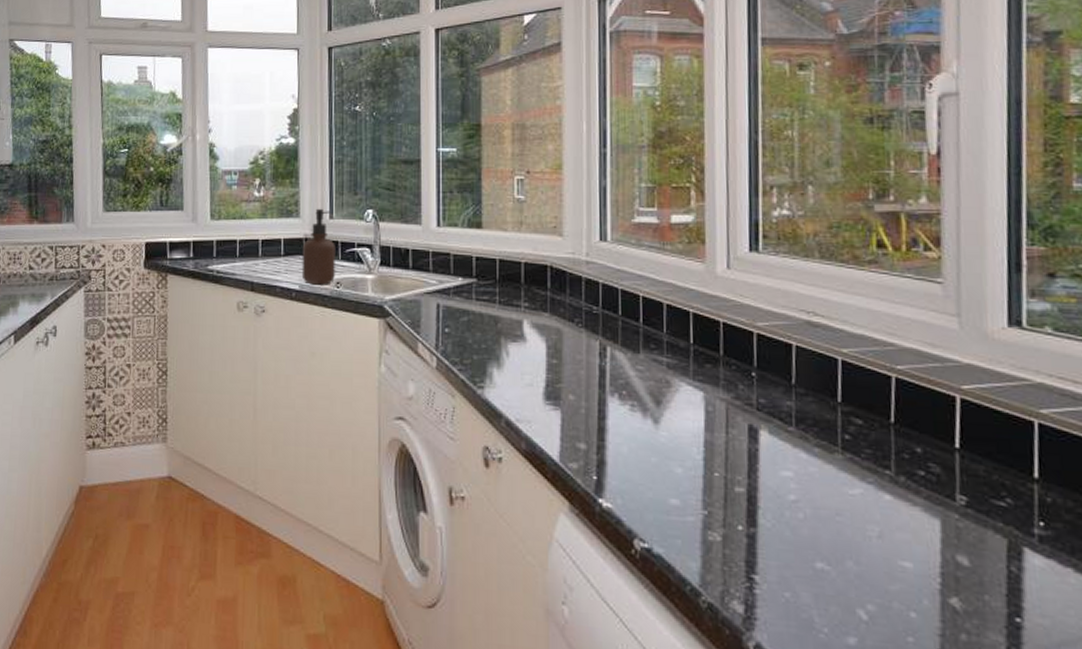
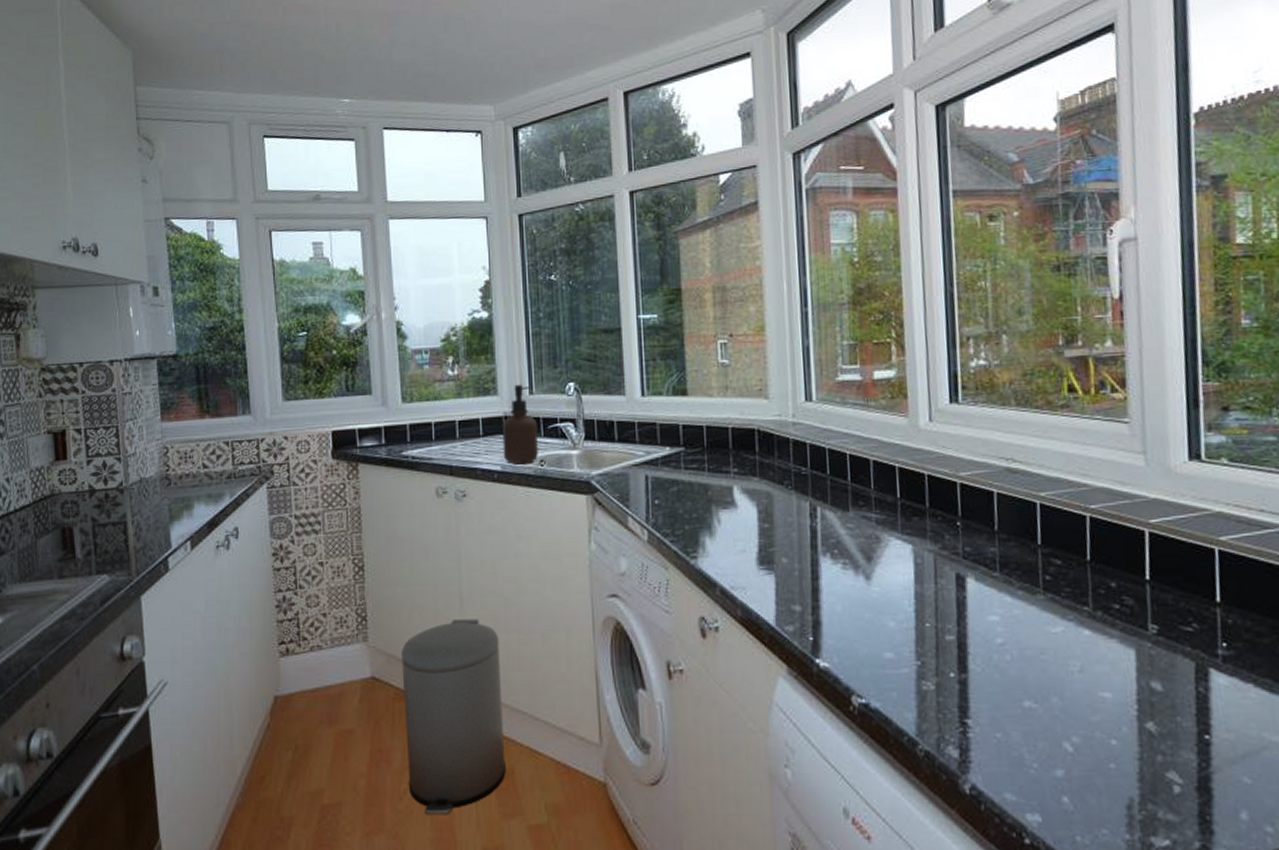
pedal bin: none [196,428,289,615] -> present [400,619,506,815]

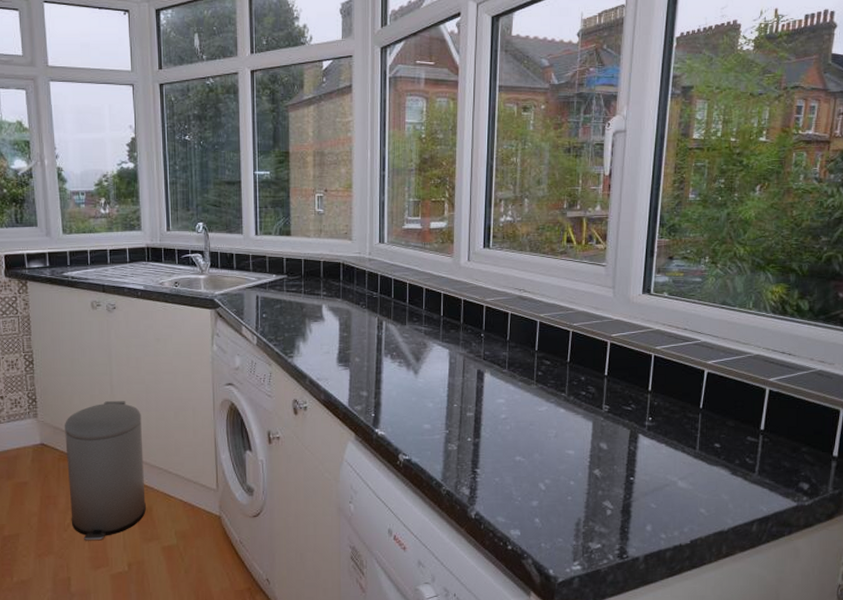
soap dispenser: present [502,384,538,465] -> none [145,222,173,285]

